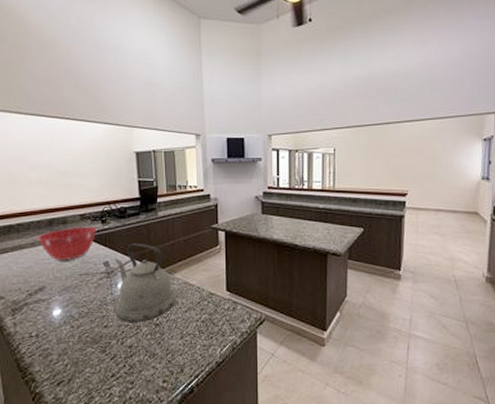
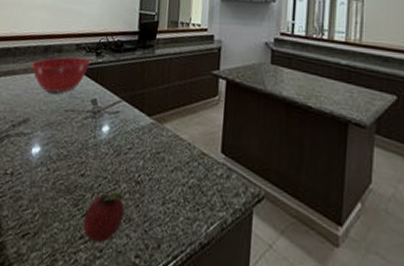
fruit: none [113,335,148,378] -> present [83,192,125,243]
kettle: present [115,242,177,322] -> none [94,81,164,176]

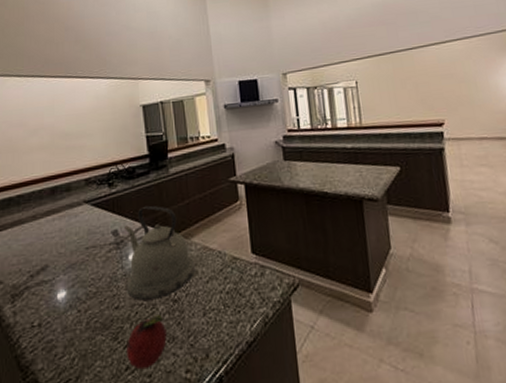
mixing bowl: present [31,56,91,93] -> none [40,191,104,234]
kettle: none [94,81,164,176] -> present [125,205,196,301]

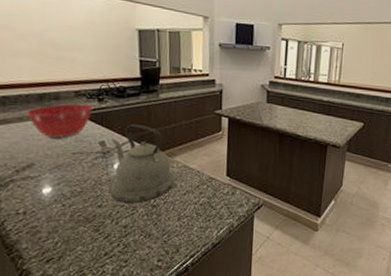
mixing bowl: none [40,191,104,234] -> present [26,103,93,138]
fruit: present [127,315,167,370] -> none [107,216,144,256]

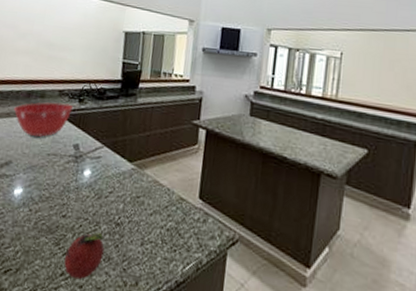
fruit: none [107,216,144,256] -> present [64,232,105,280]
kettle: present [110,124,176,203] -> none [76,128,144,218]

